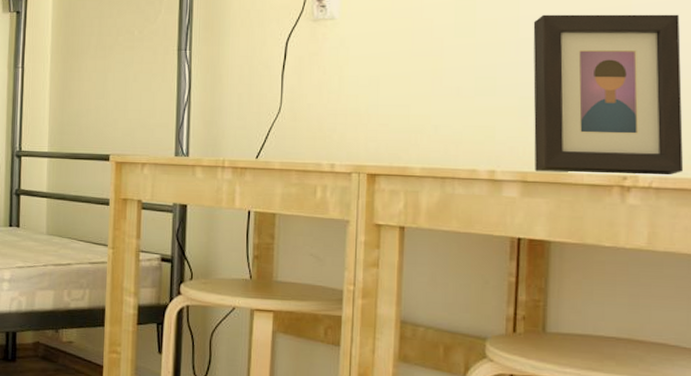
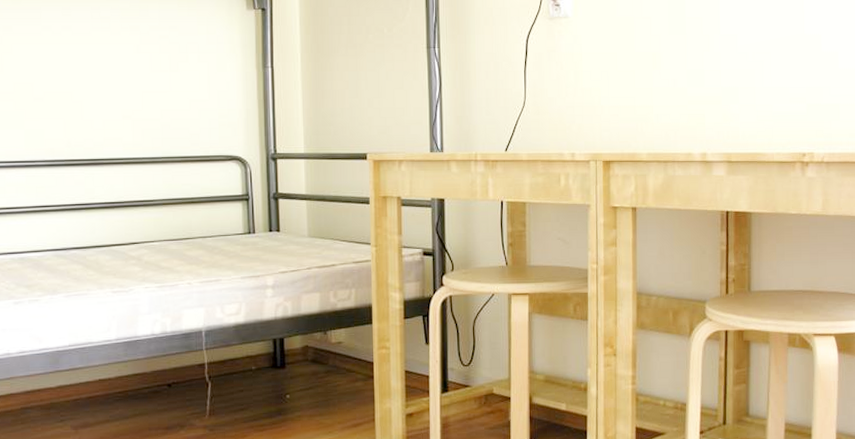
picture frame: present [533,14,684,176] -> none [730,14,846,153]

